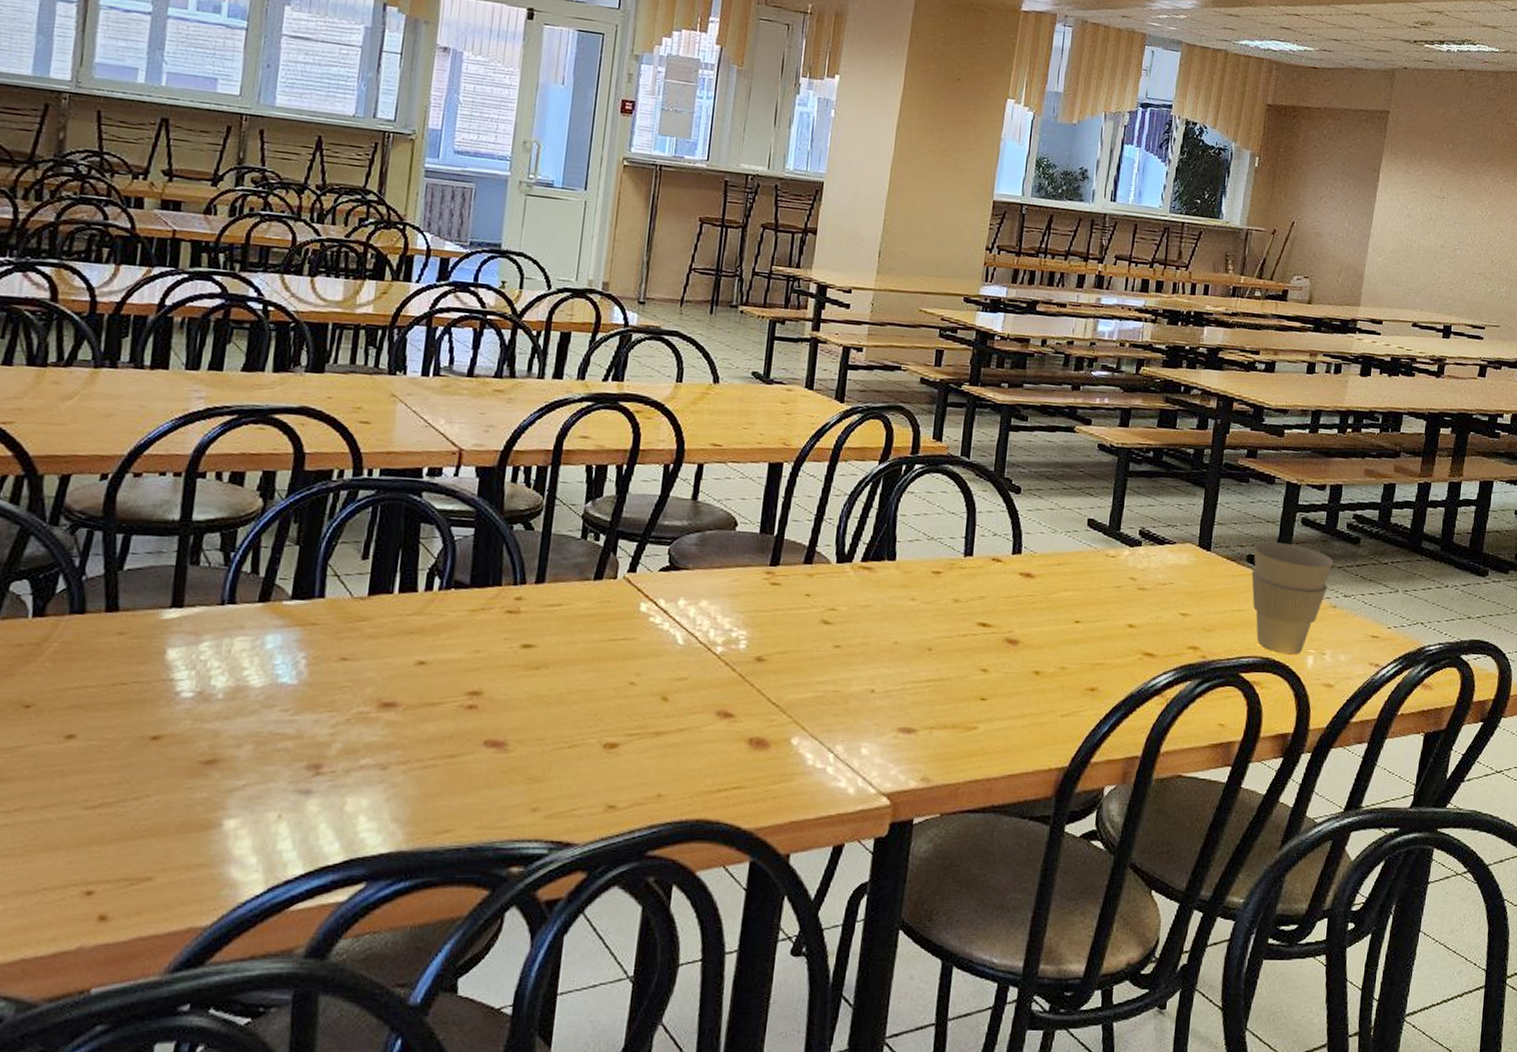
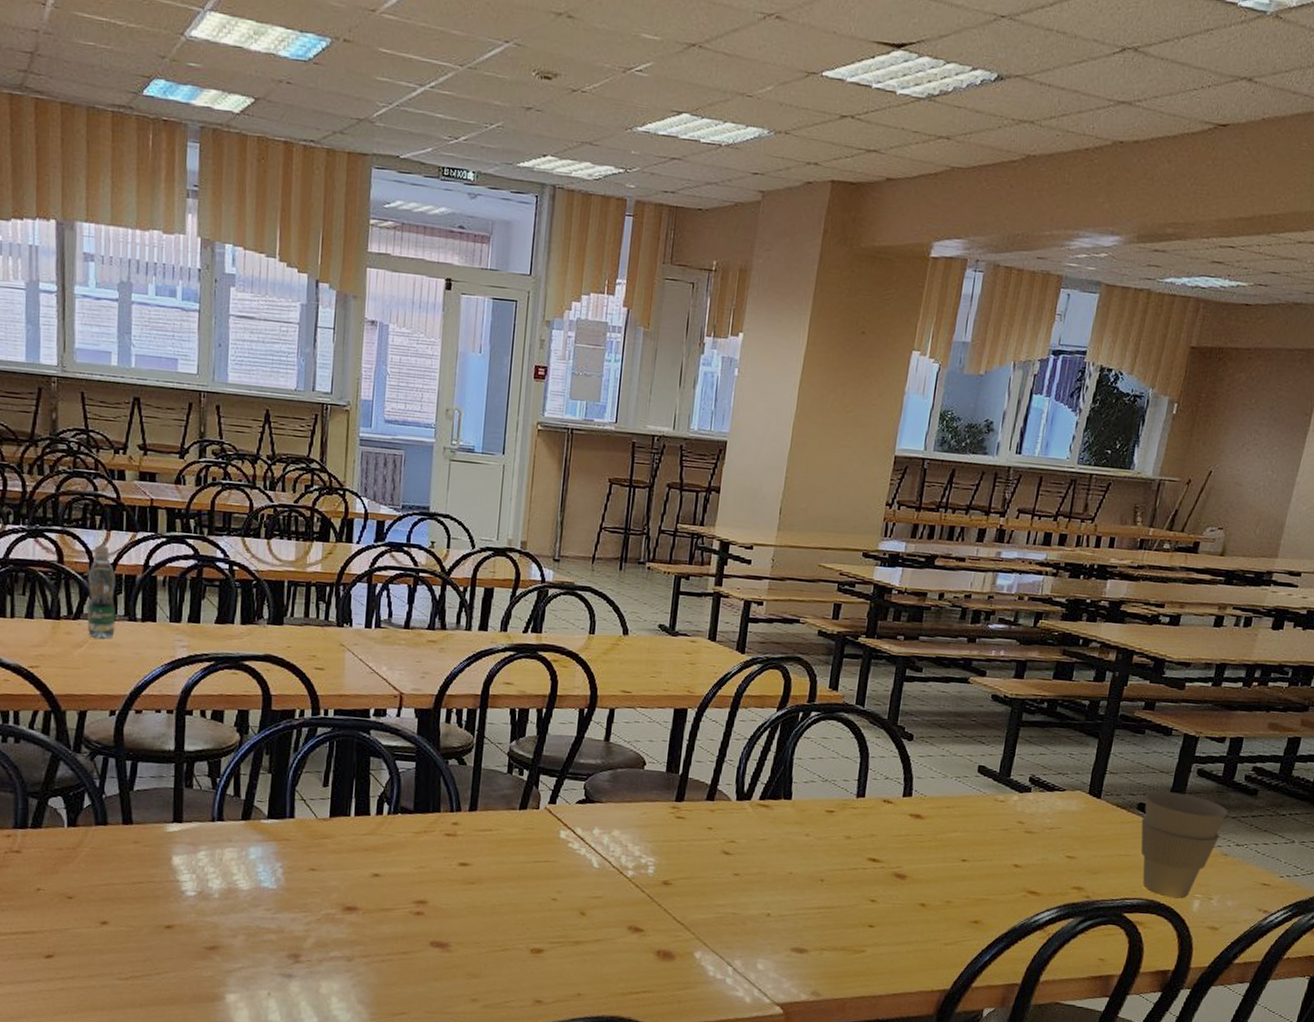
bottle: none [80,282,123,389] -> present [87,546,116,639]

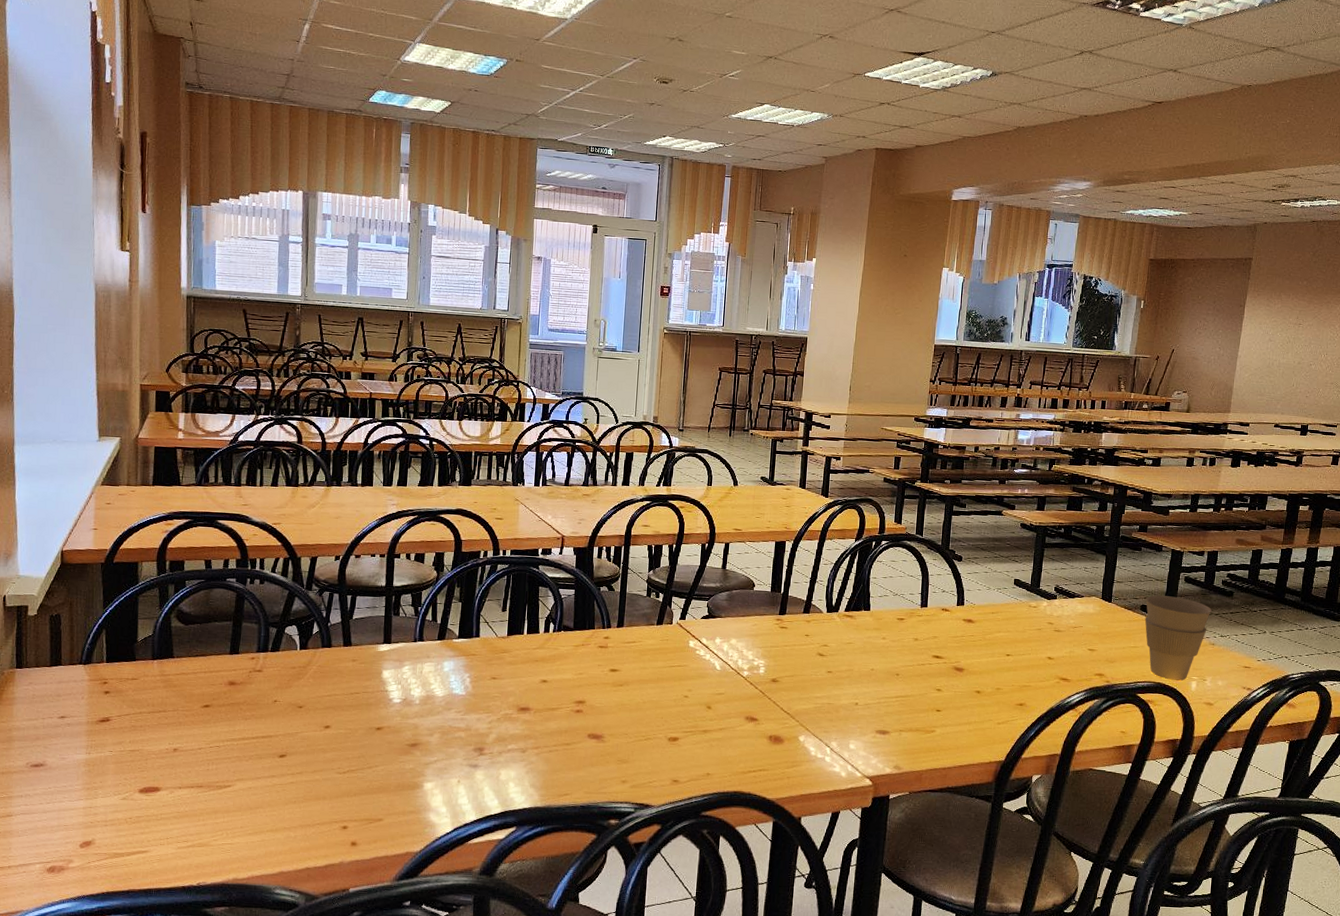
bottle: present [87,546,116,639] -> none [319,429,342,500]

